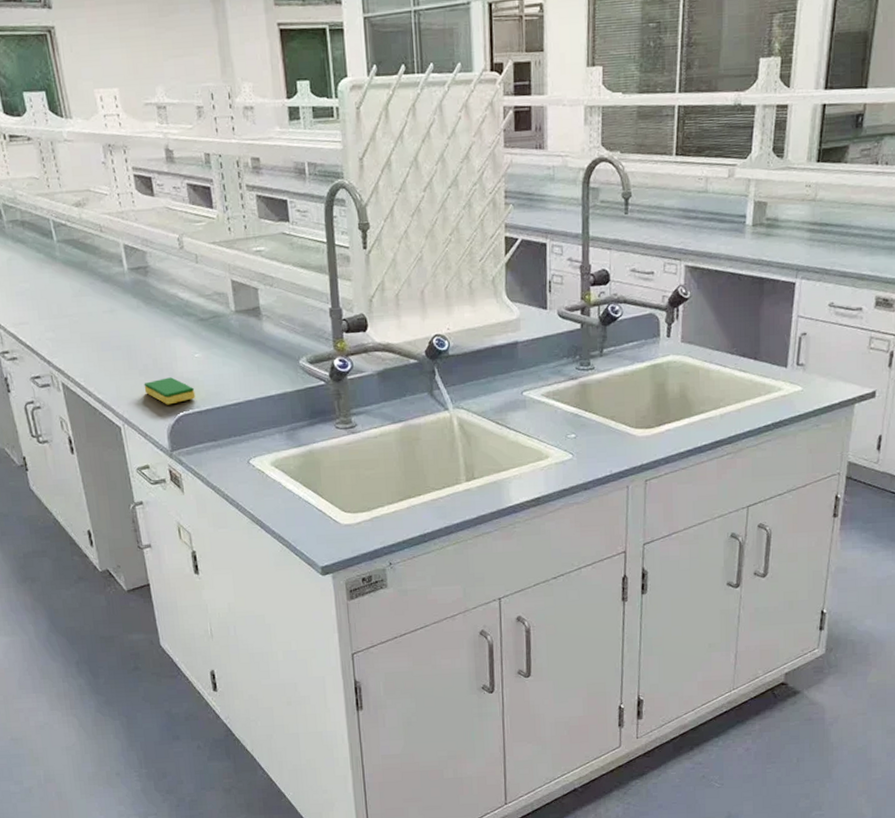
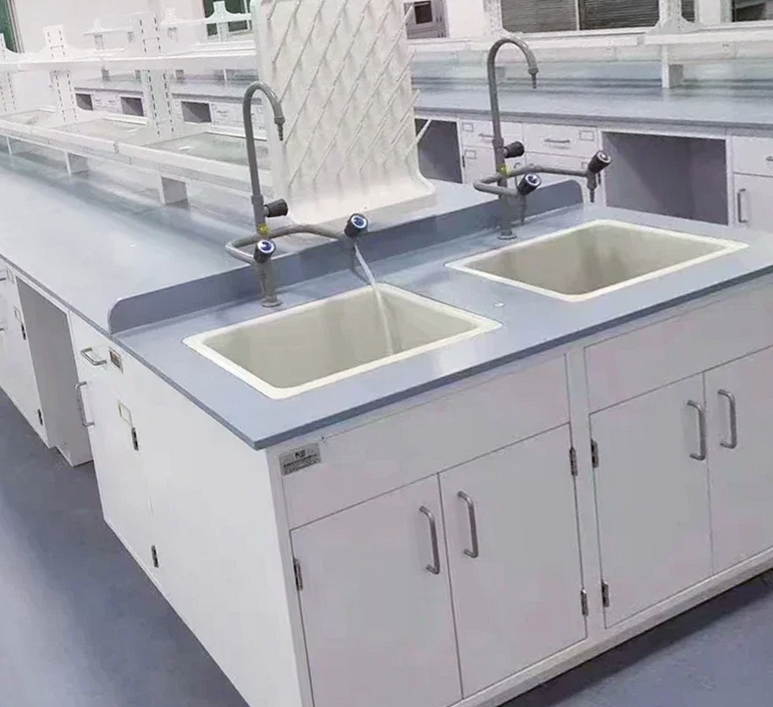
dish sponge: present [144,377,196,405] -> none [86,266,132,292]

